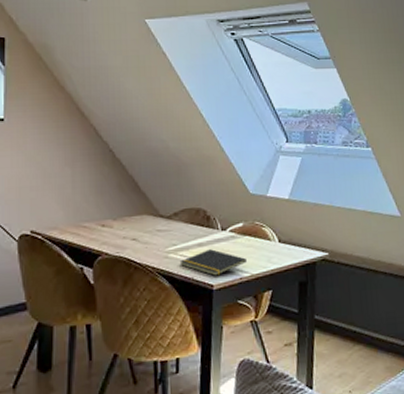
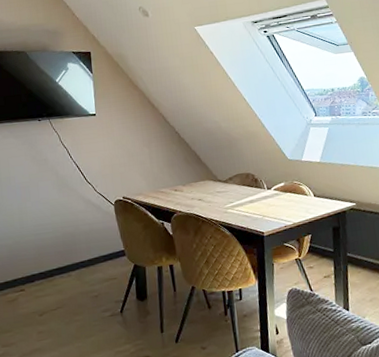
notepad: present [179,249,248,276] -> none [236,204,290,225]

